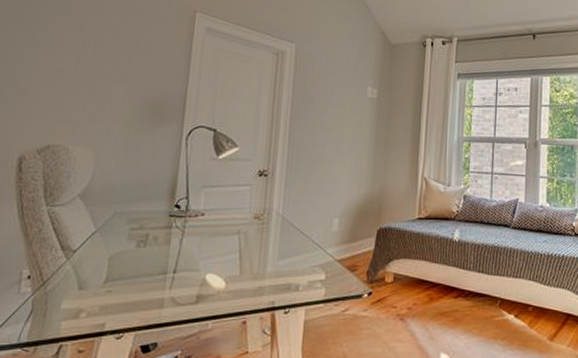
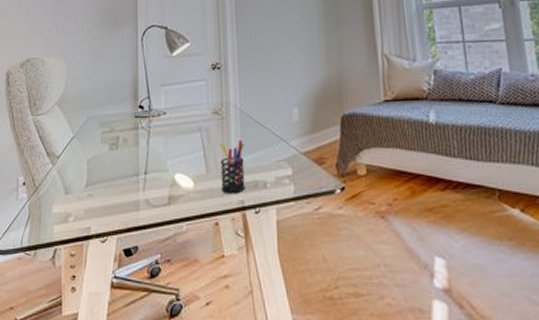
pen holder: none [253,245,282,295] -> present [220,140,245,194]

